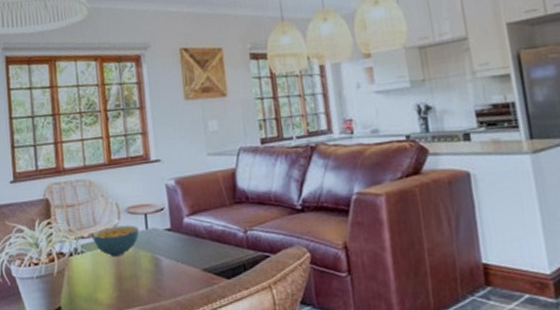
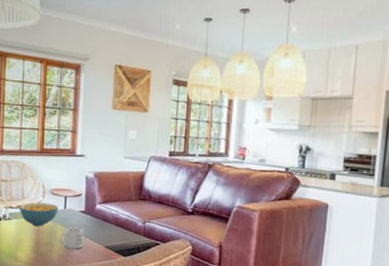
mug: none [145,250,176,279] -> present [59,227,84,249]

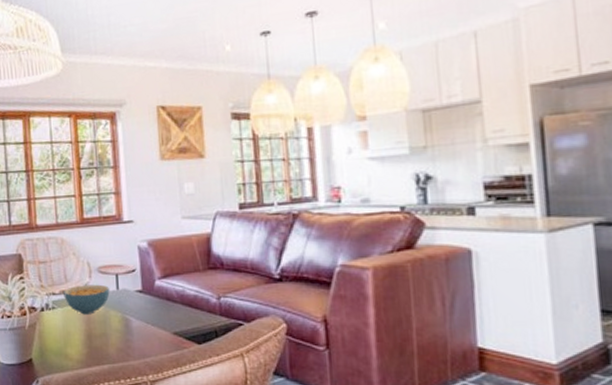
mug: present [59,227,84,249] -> none [115,311,146,339]

